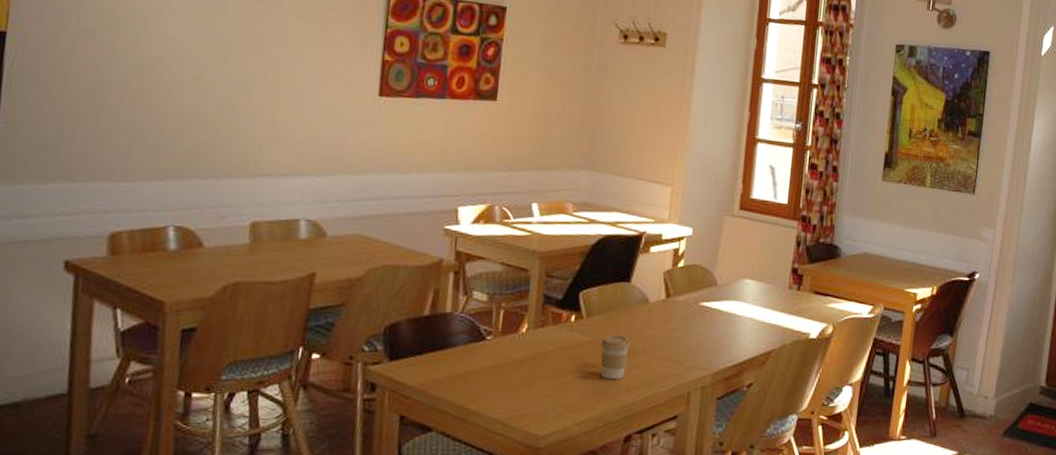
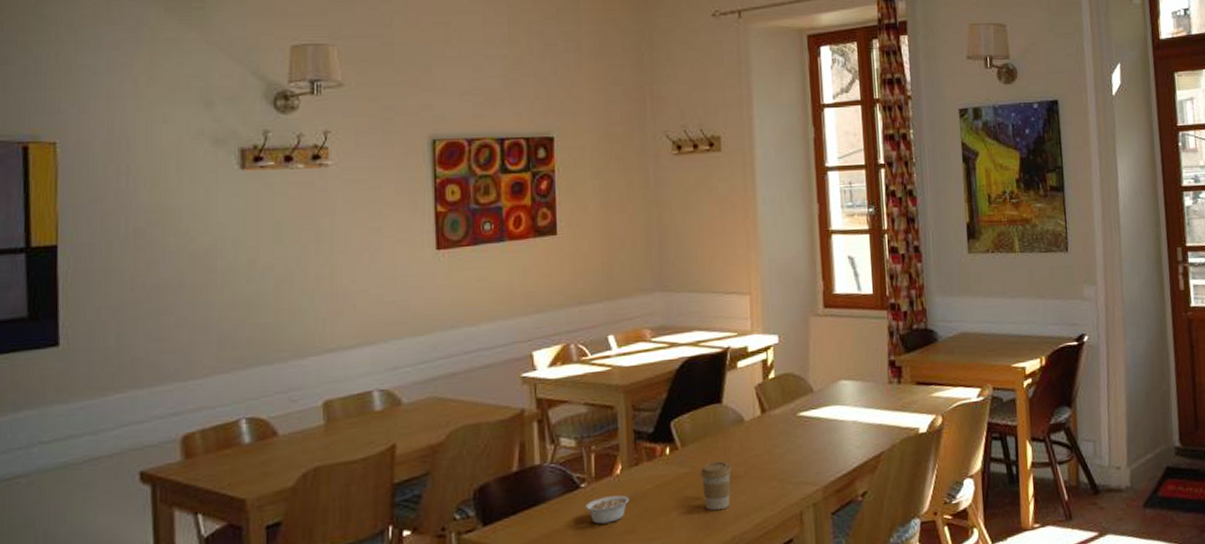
legume: none [487,351,539,376] -> present [584,493,638,524]

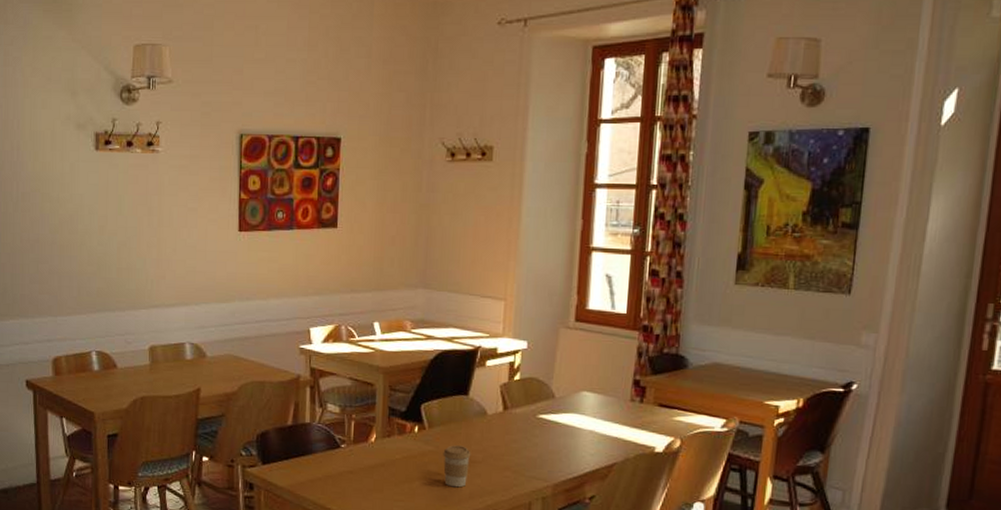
legume: present [584,493,638,524] -> none [343,458,388,481]

